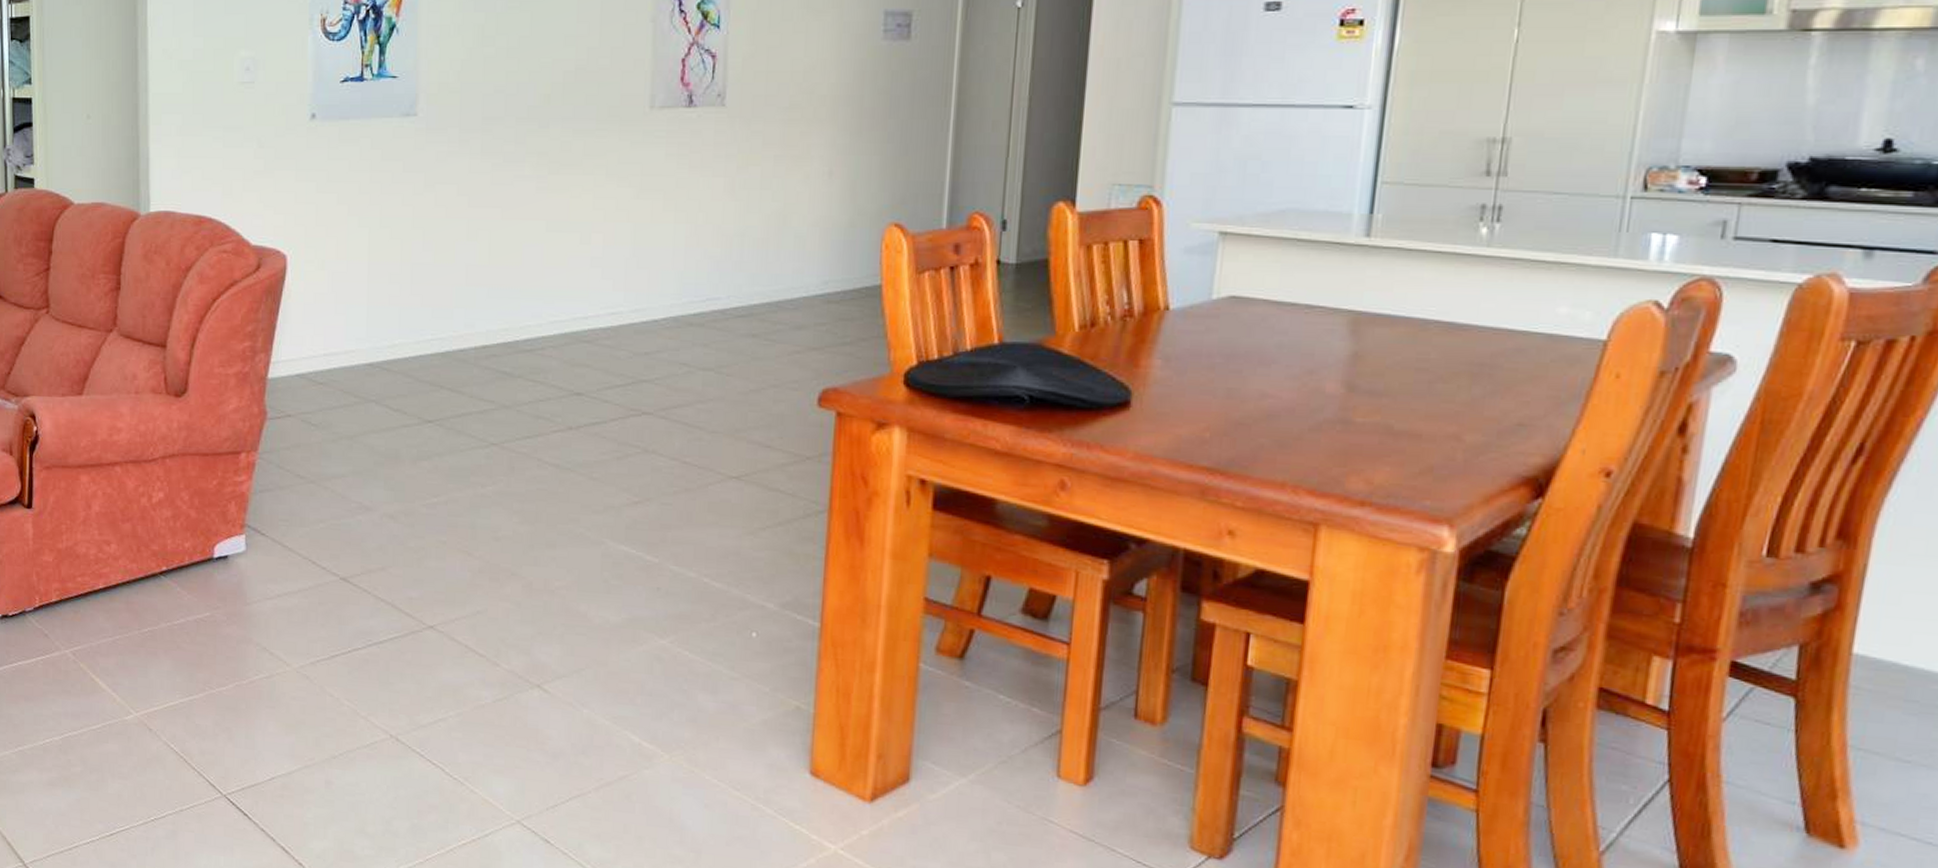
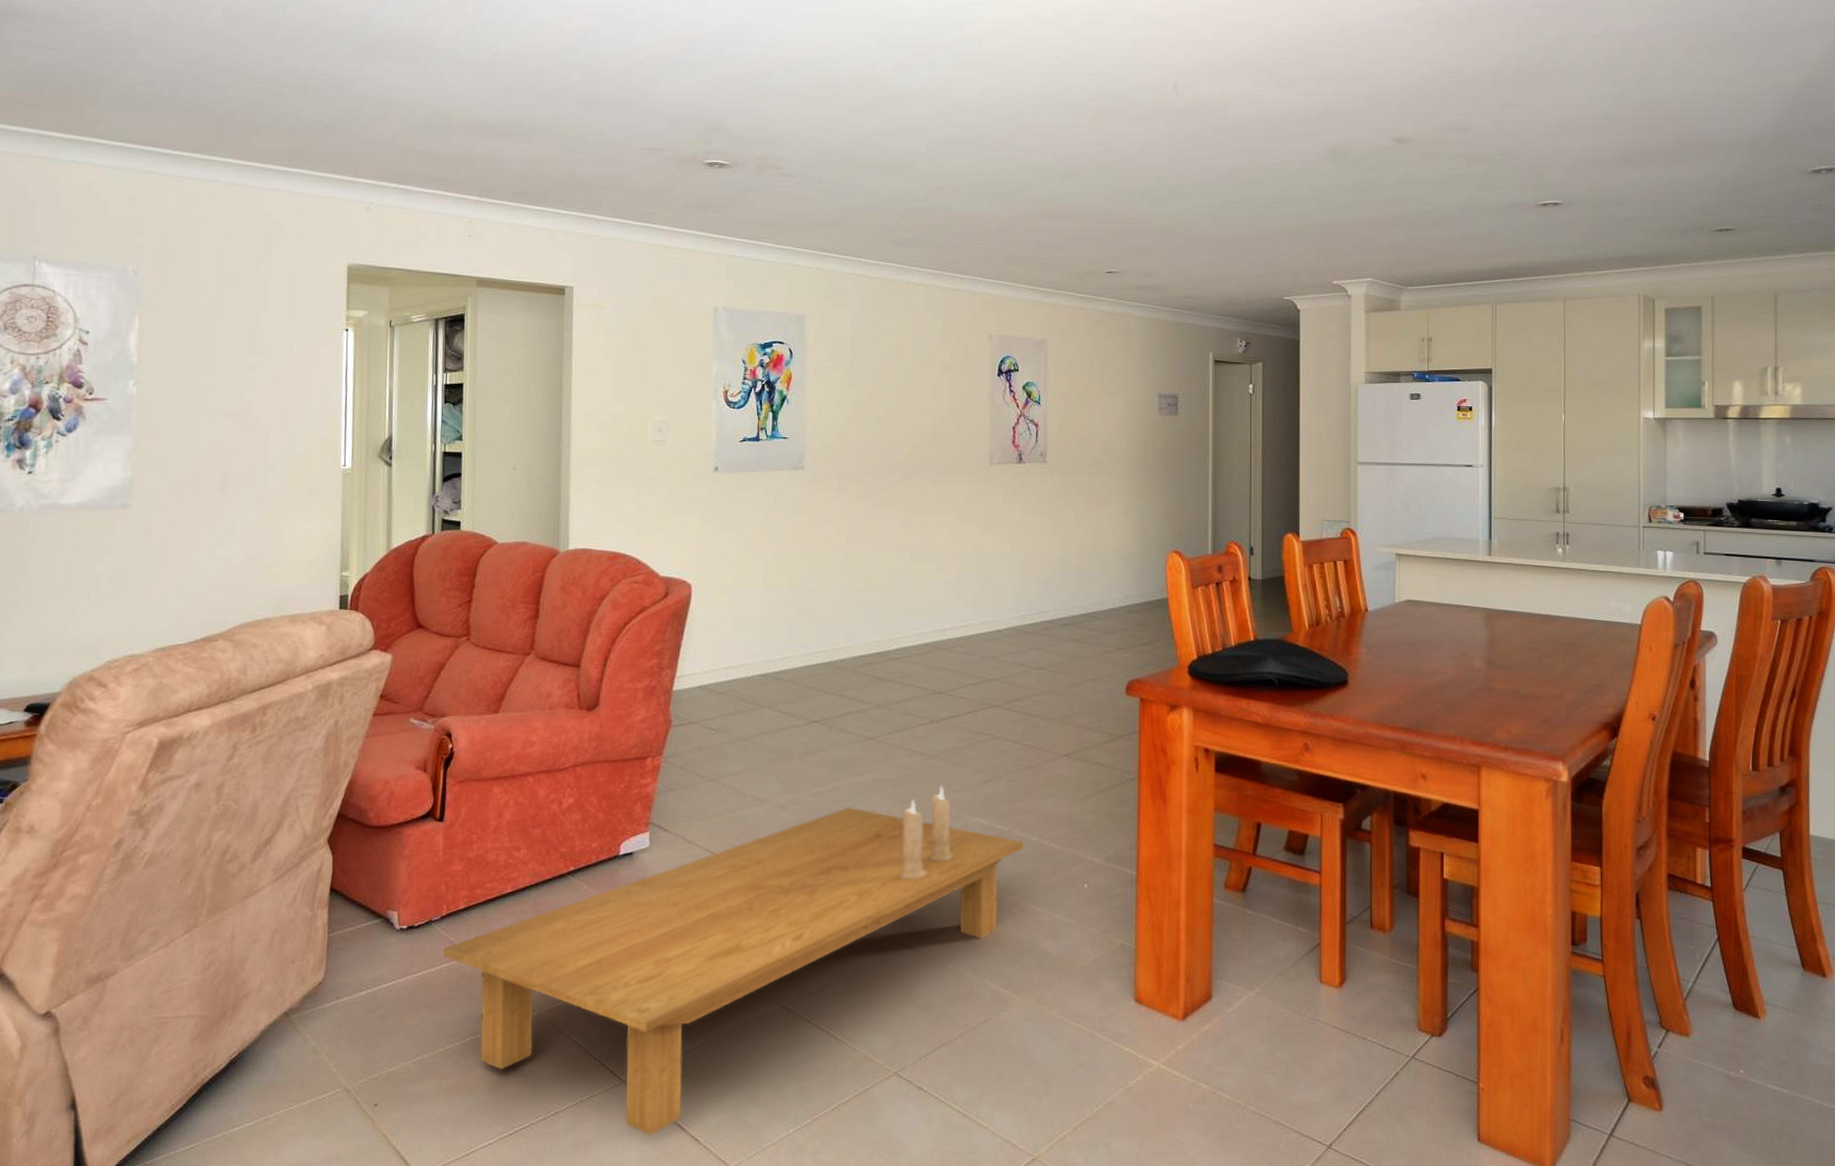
coffee table: none [38,522,678,854] -> present [443,807,1023,1136]
candle: none [526,504,593,611] -> present [899,785,955,880]

